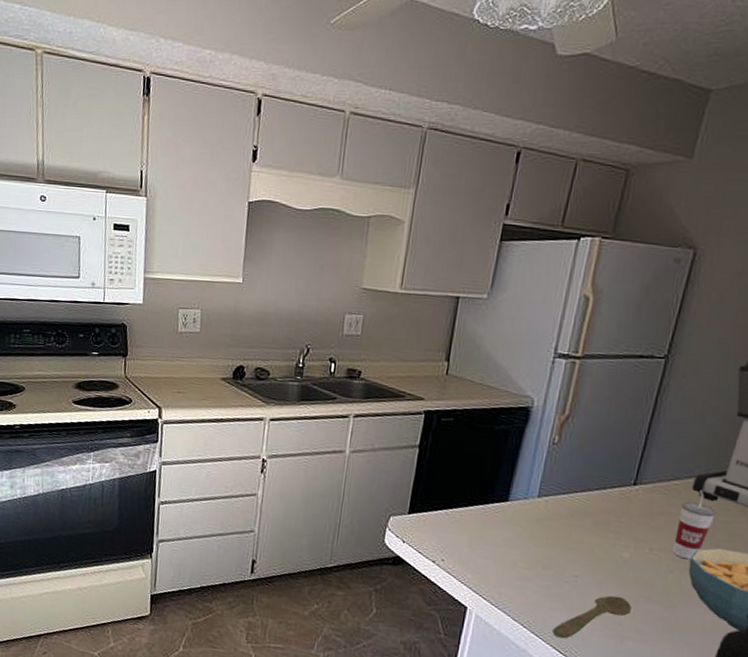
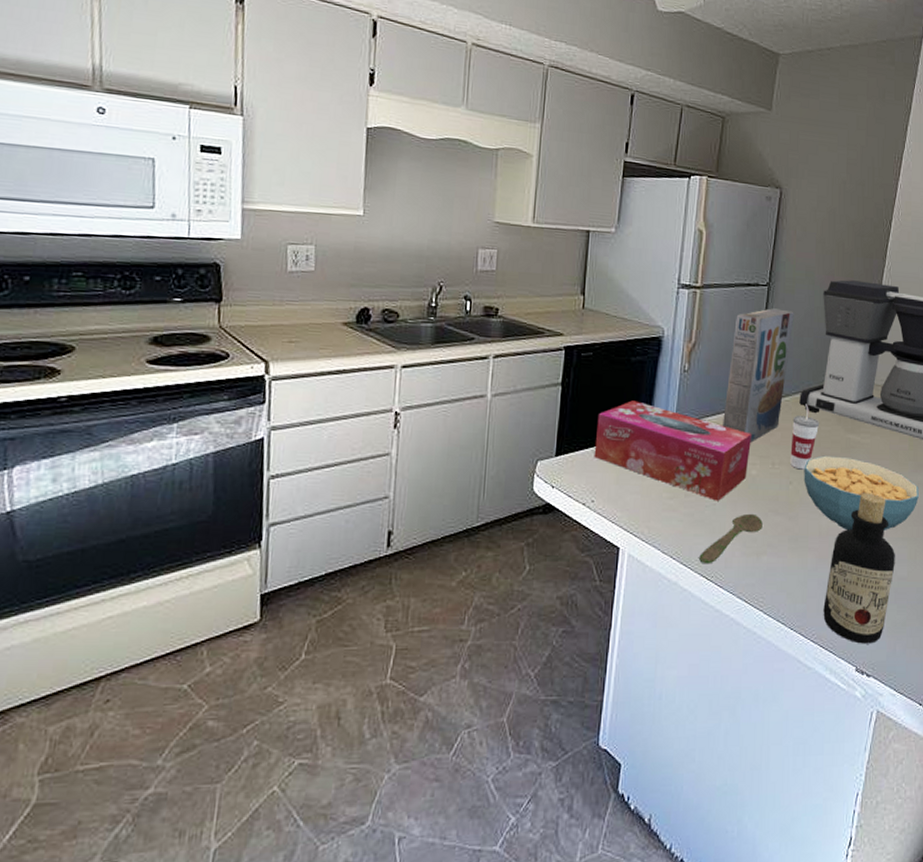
tissue box: none [447,468,629,579] -> present [594,400,753,501]
cereal box: none [593,383,697,524] -> present [723,308,794,443]

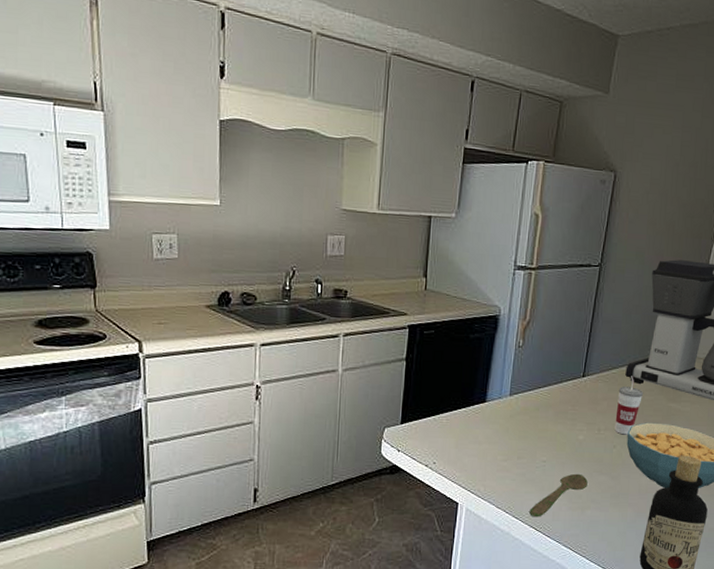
tissue box: present [594,400,753,501] -> none [435,374,581,463]
cereal box: present [723,308,794,443] -> none [554,287,624,411]

